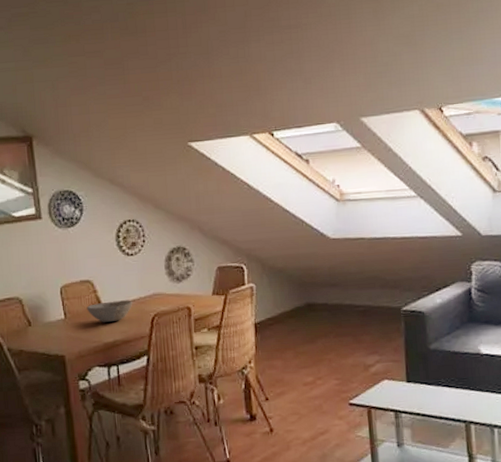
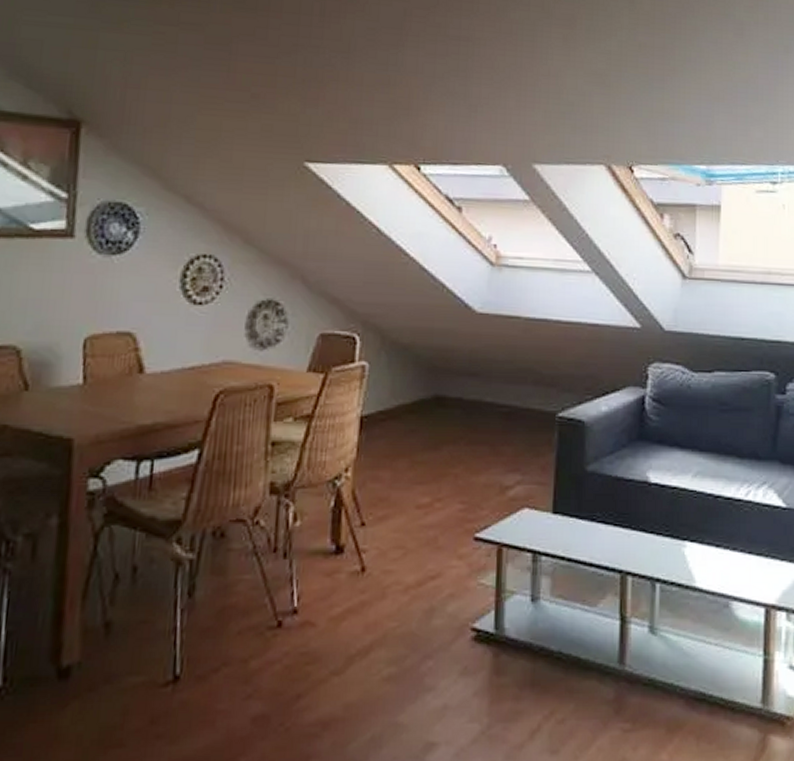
bowl: present [86,300,133,323] -> none [119,366,191,397]

